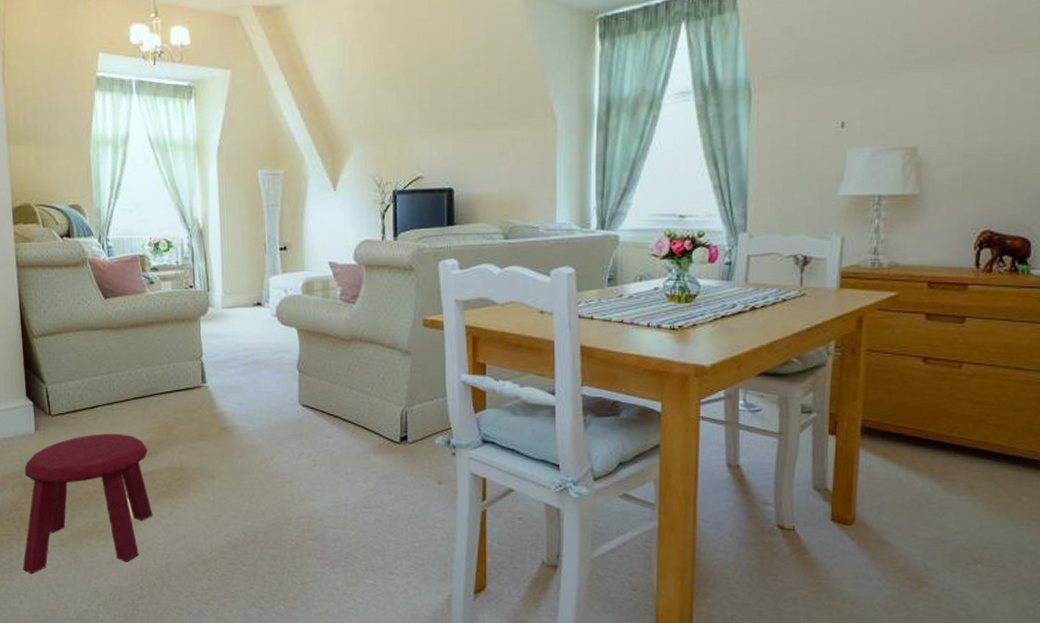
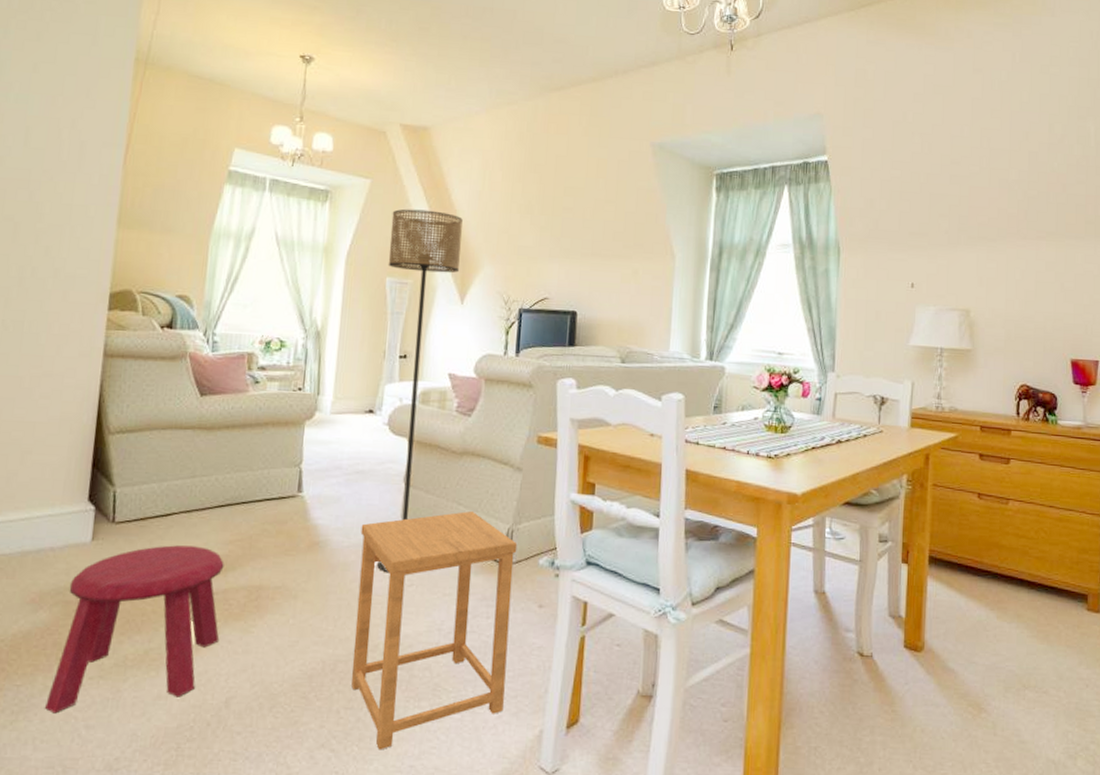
floor lamp: none [256,95,329,453] -> present [377,208,463,572]
side table: none [263,394,413,609] -> present [350,510,518,750]

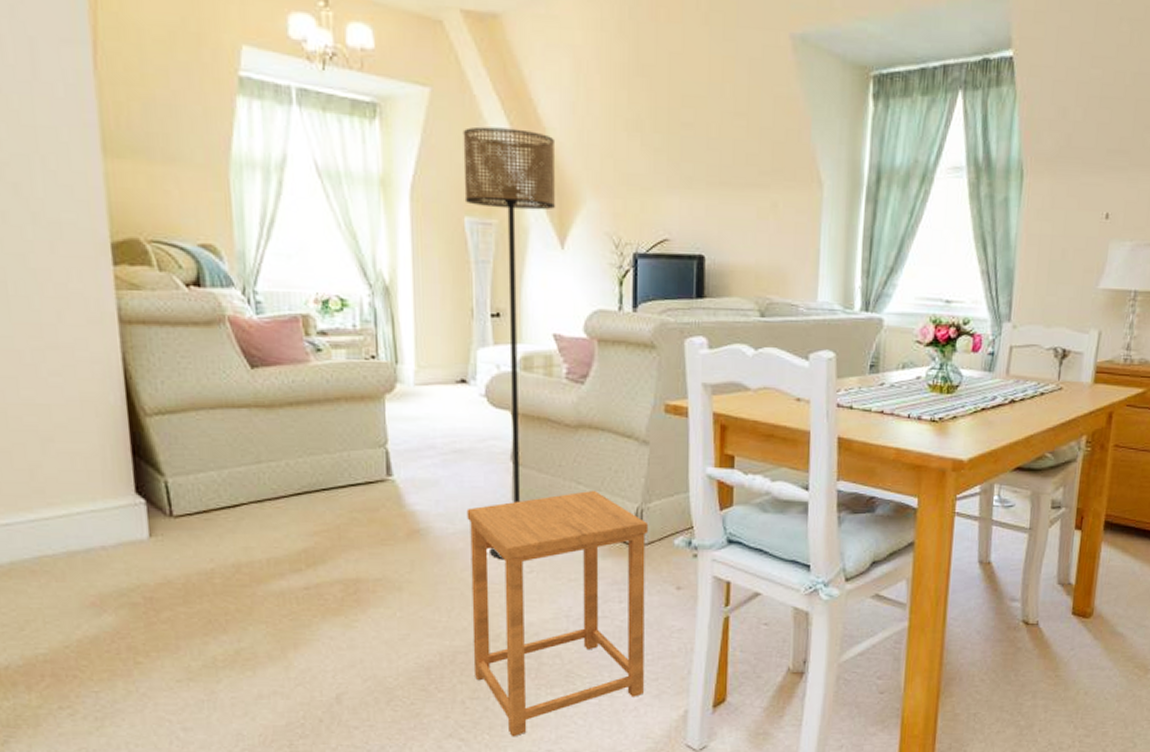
stool: present [45,545,224,714] -> none [132,539,319,718]

